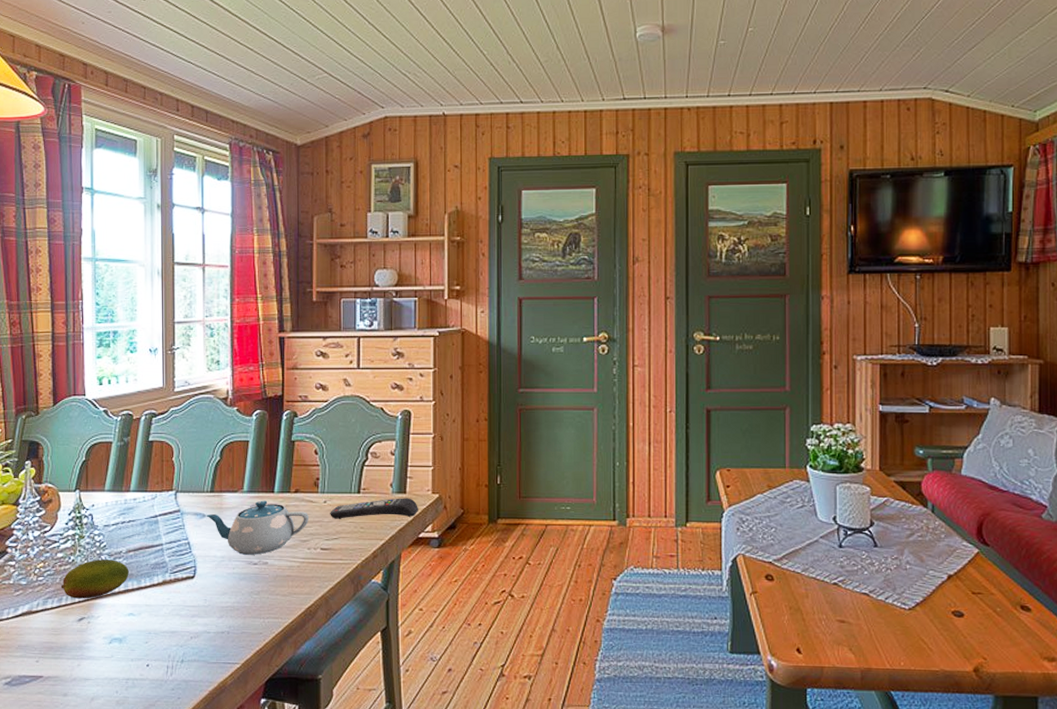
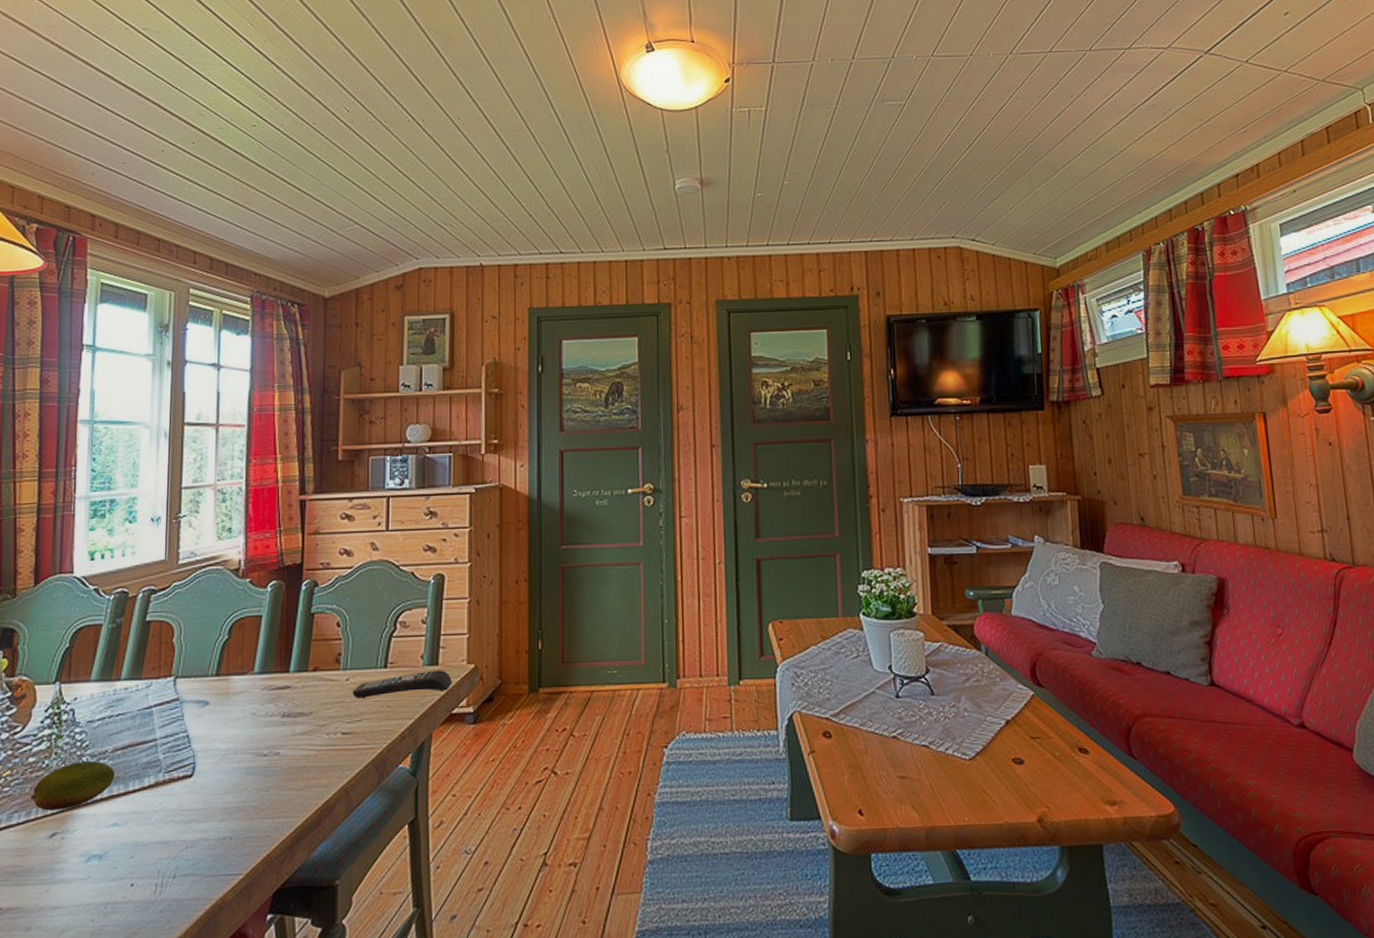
teapot: present [206,500,310,555] -> none [209,682,329,746]

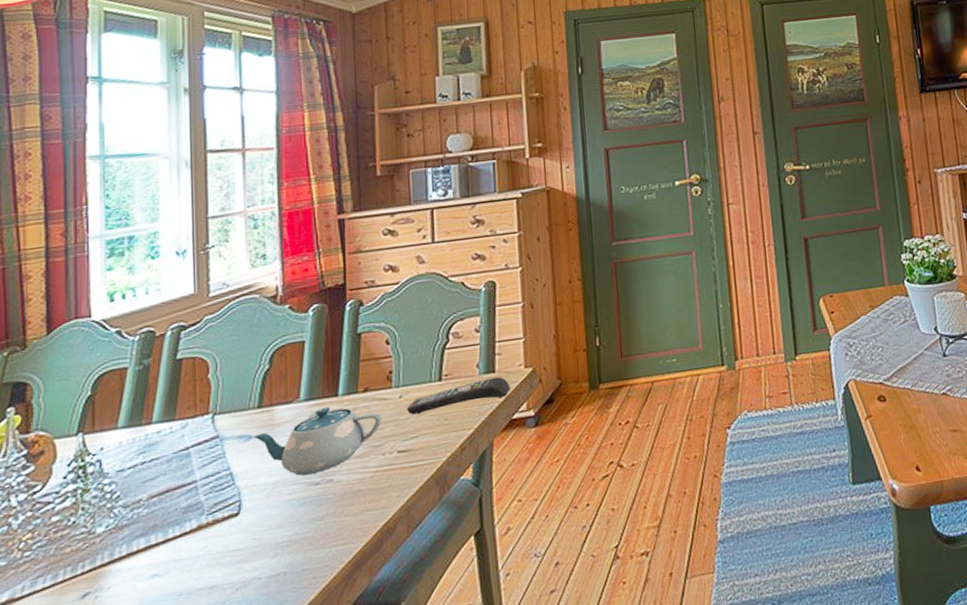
fruit: present [30,761,115,811] -> none [56,511,152,571]
teapot: none [209,682,329,746] -> present [253,406,383,476]

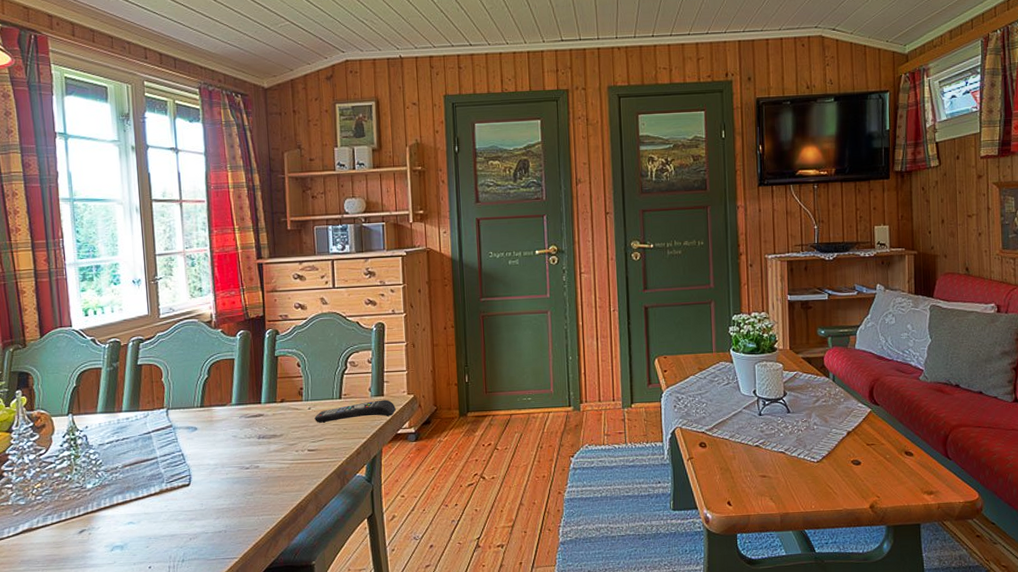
teapot: present [253,406,383,476] -> none [197,411,296,461]

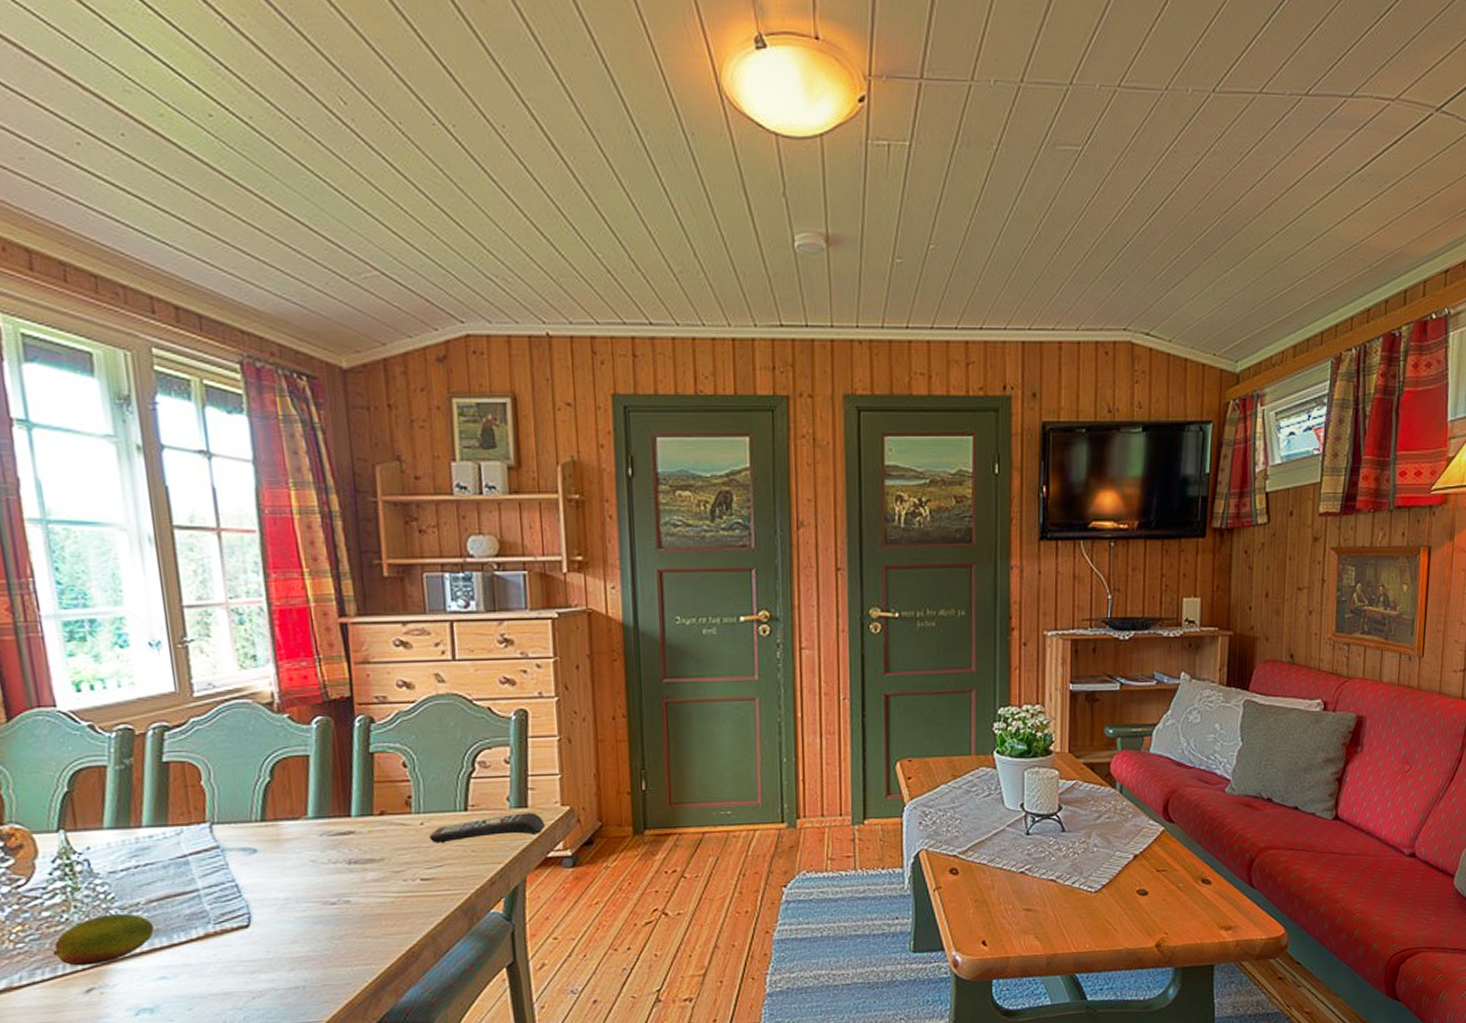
fruit: none [59,475,126,513] -> present [52,914,154,966]

